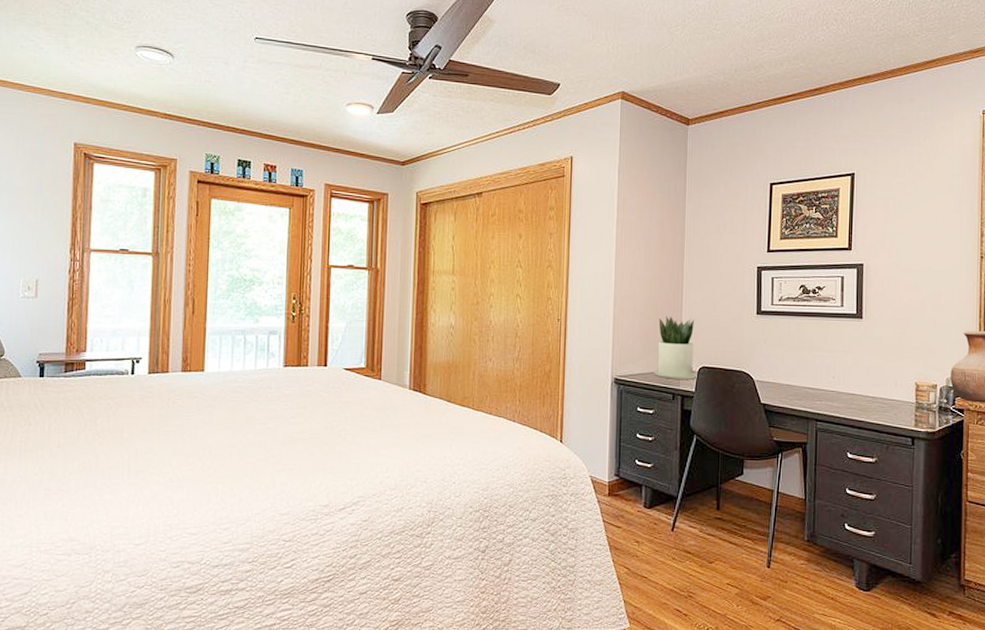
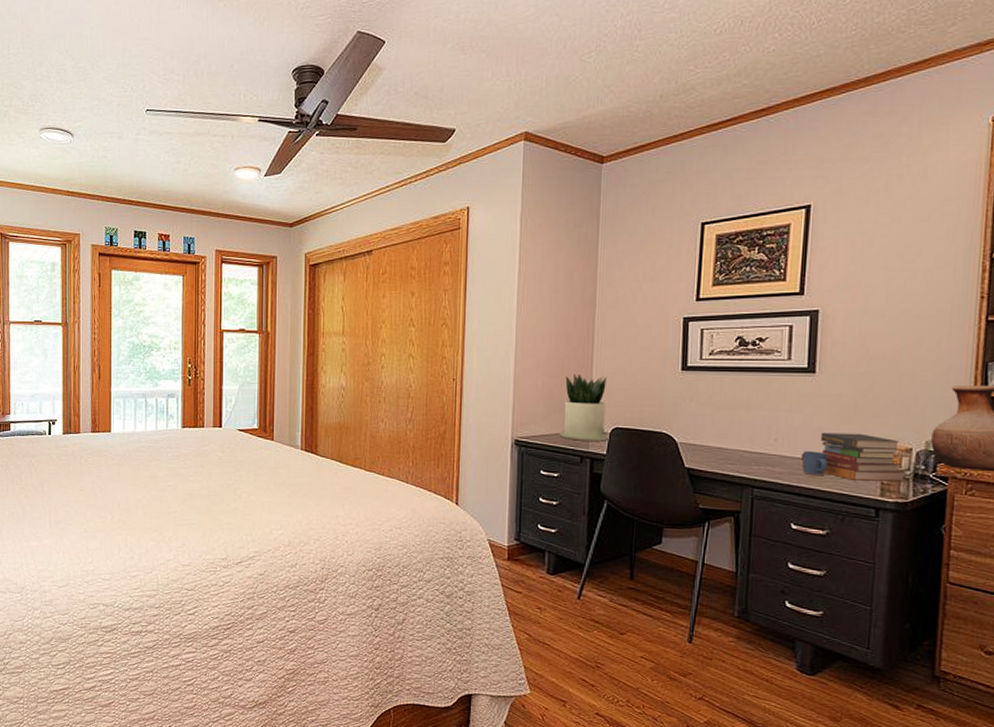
books: none [853,371,932,414] -> present [800,432,905,482]
mug: none [854,388,875,410] -> present [802,451,829,476]

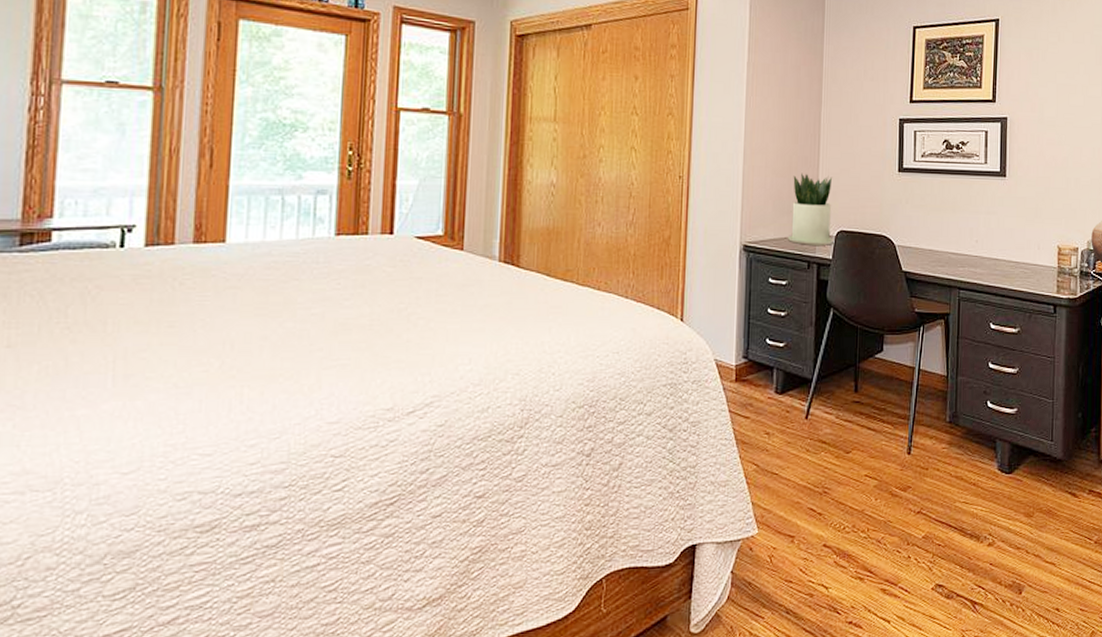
books: present [800,432,905,482] -> none [996,234,1074,279]
mug: present [802,451,829,476] -> none [998,252,1018,276]

